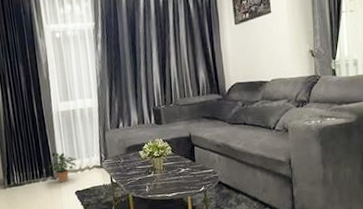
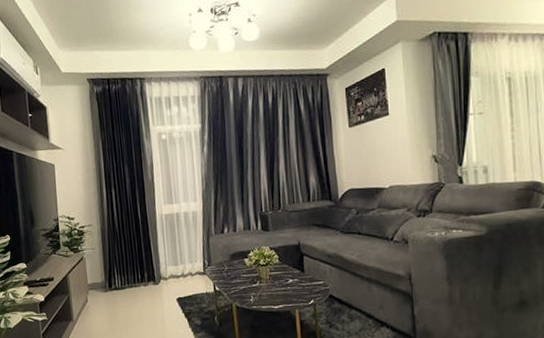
potted plant: present [49,152,76,183] -> none [151,256,179,288]

